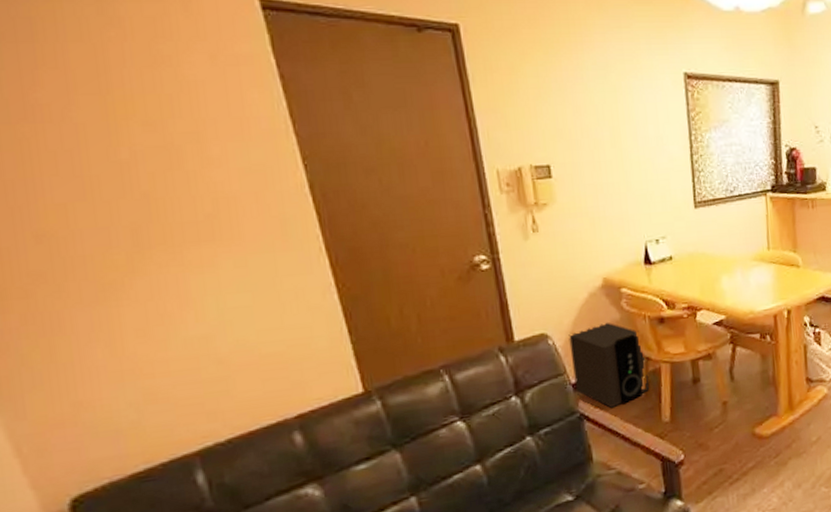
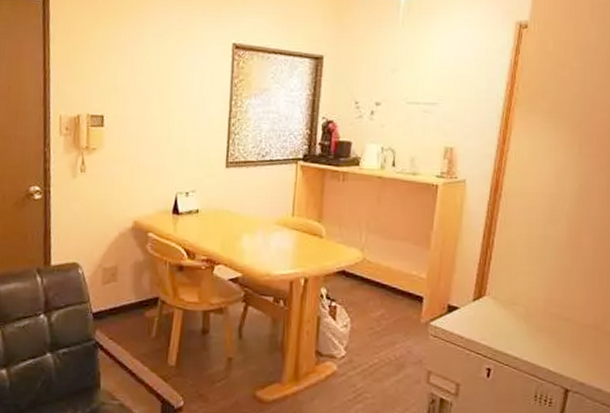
speaker: present [568,322,650,408] -> none [95,261,163,342]

